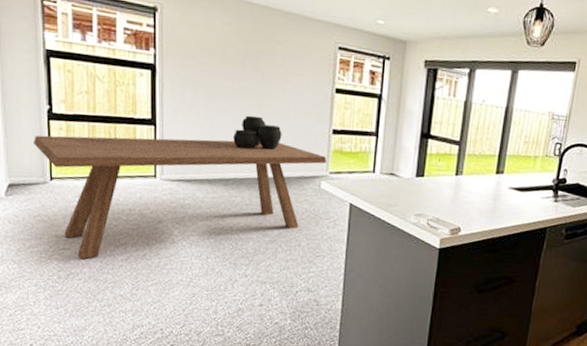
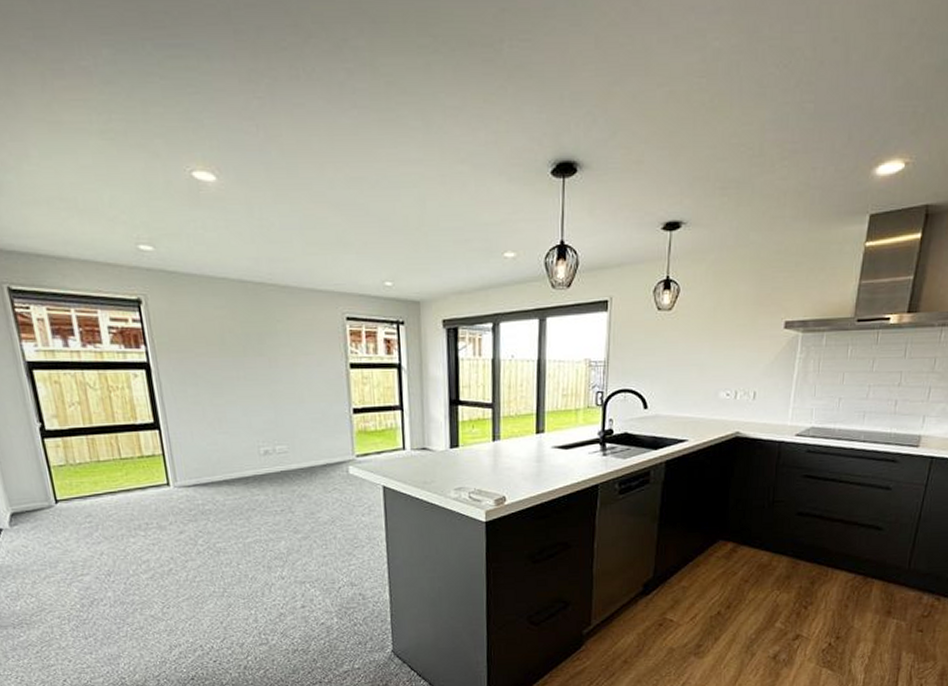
dining table: present [34,135,327,260] -> none [30,430,352,584]
ceramic pot: present [233,115,282,151] -> none [246,404,299,443]

